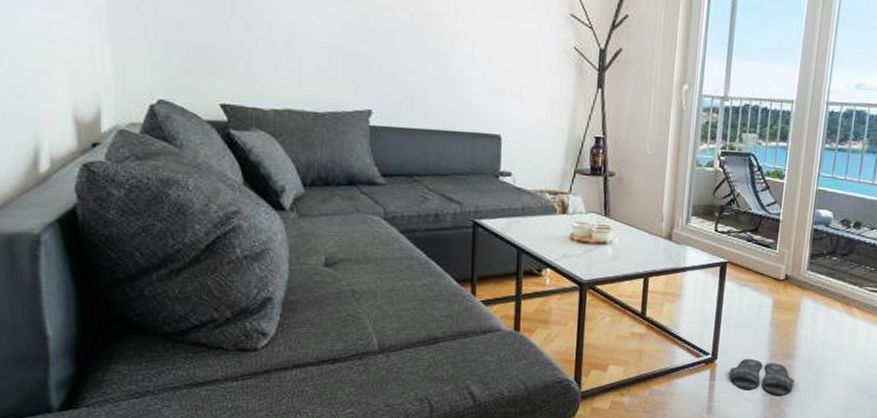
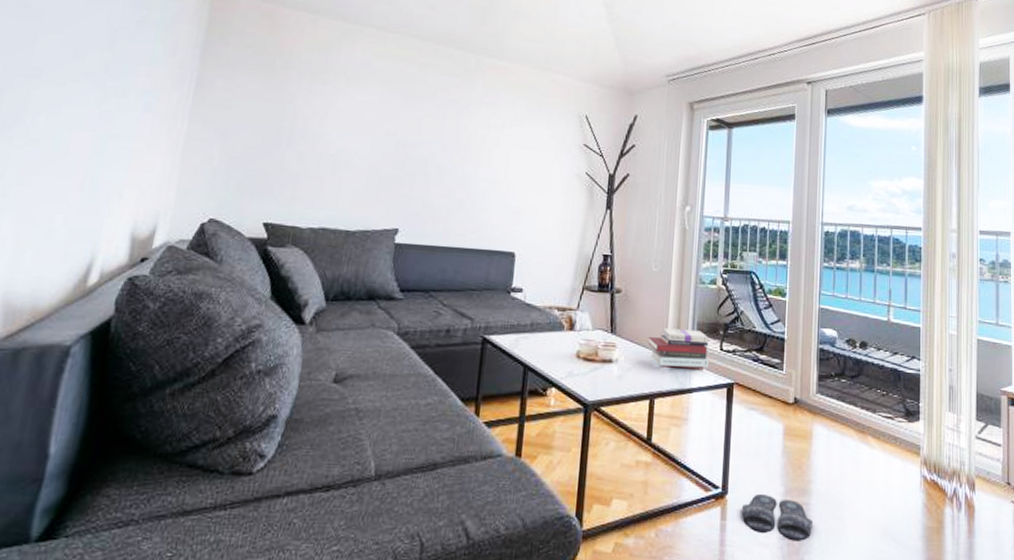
books: none [642,211,704,250] -> present [648,328,710,369]

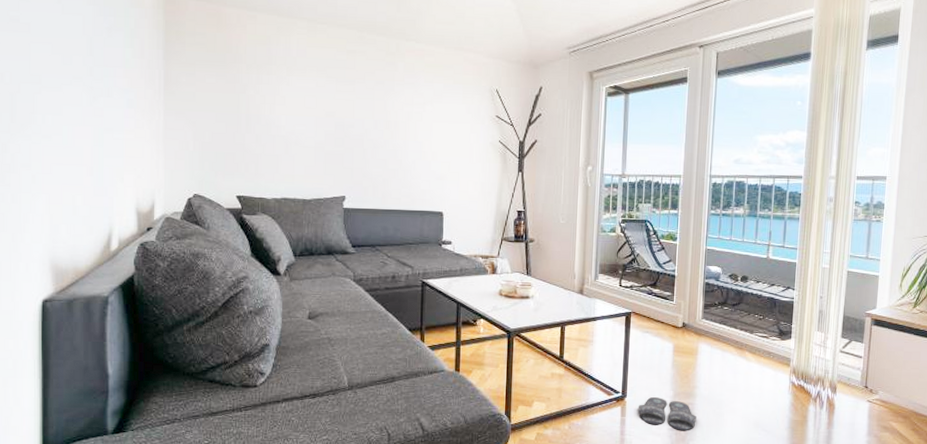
books: present [648,328,710,369] -> none [558,270,610,302]

